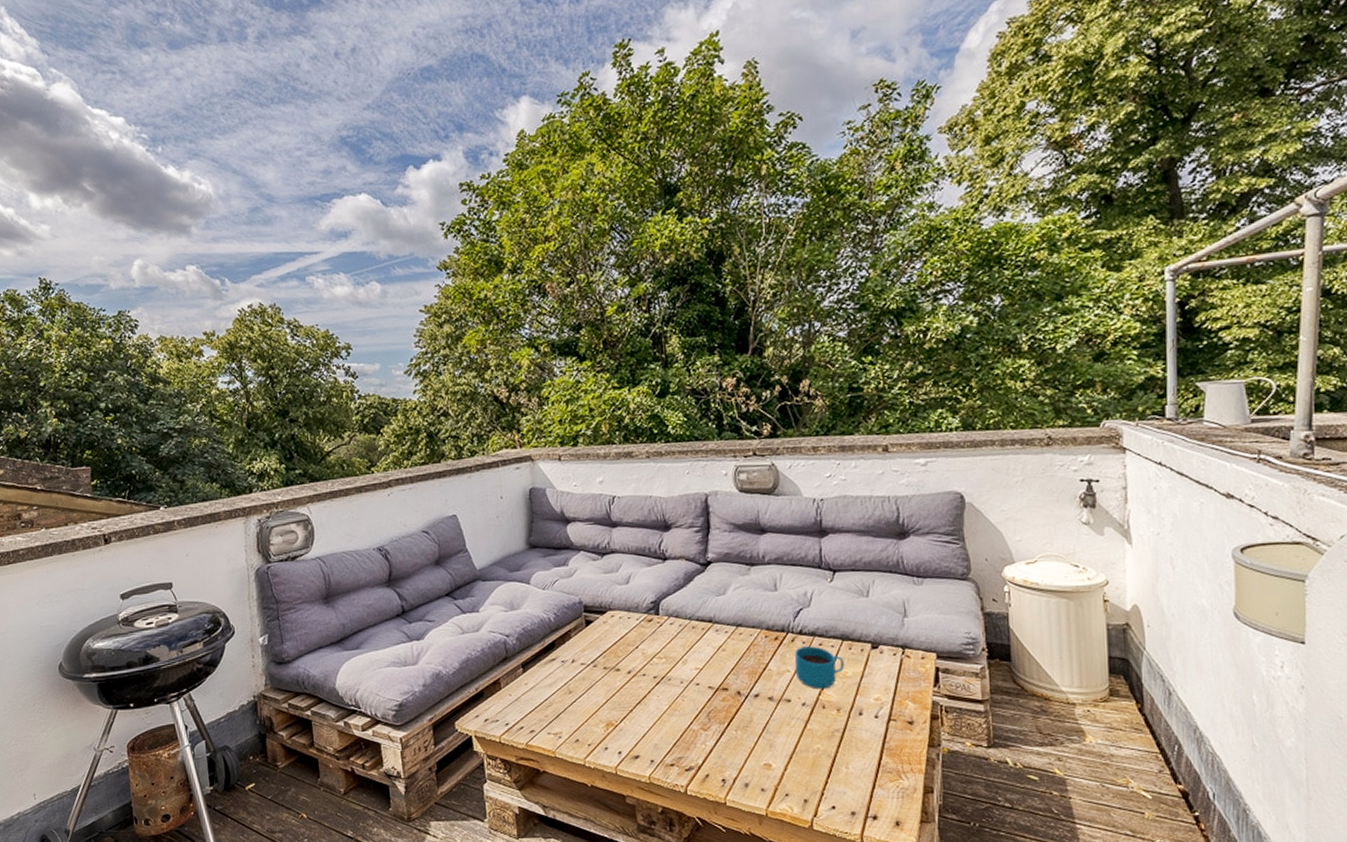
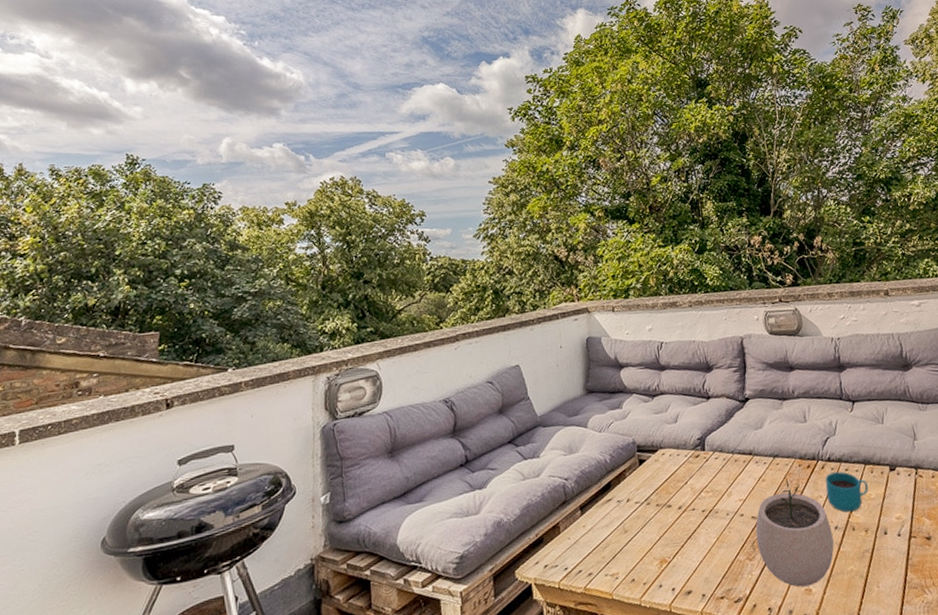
plant pot: none [712,649,800,762] -> present [755,478,834,587]

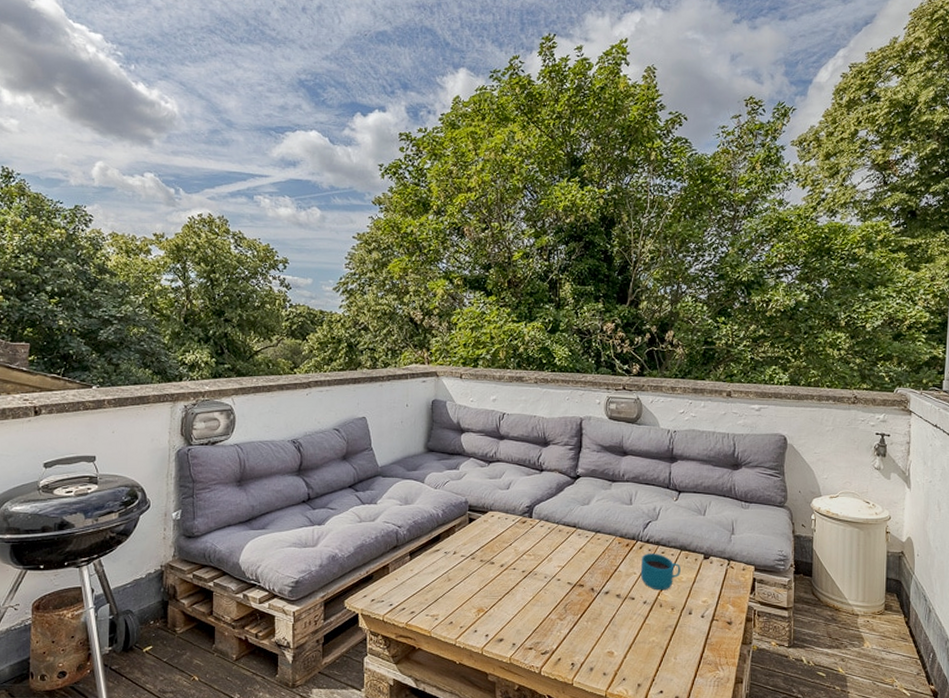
plant pot: present [755,478,834,587] -> none [569,553,641,649]

